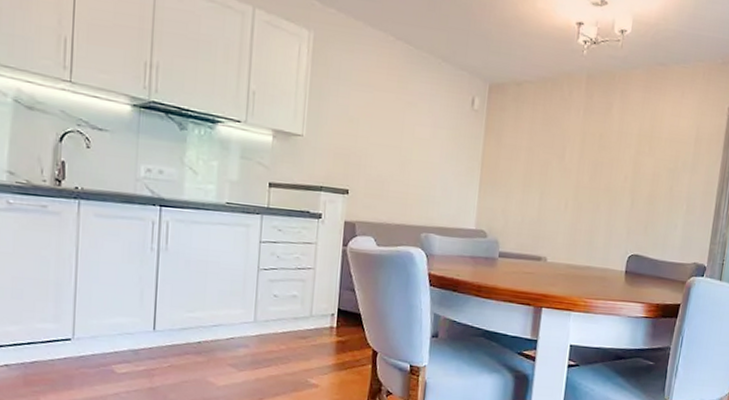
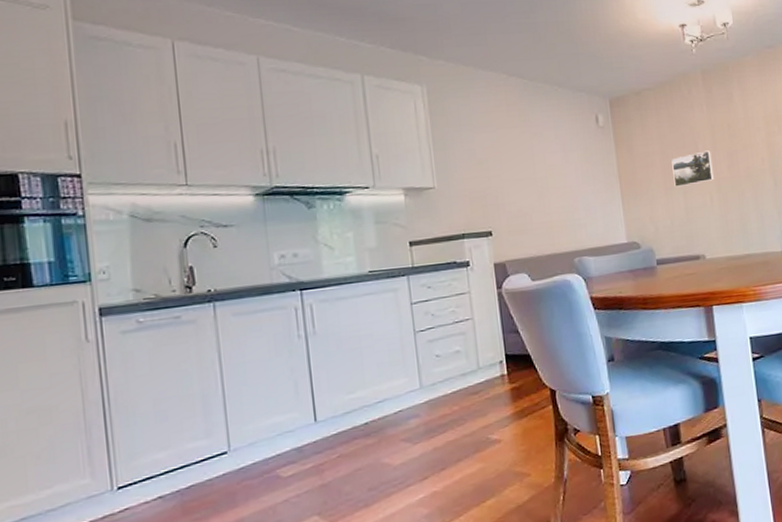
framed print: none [533,156,577,188] -> present [671,150,714,188]

